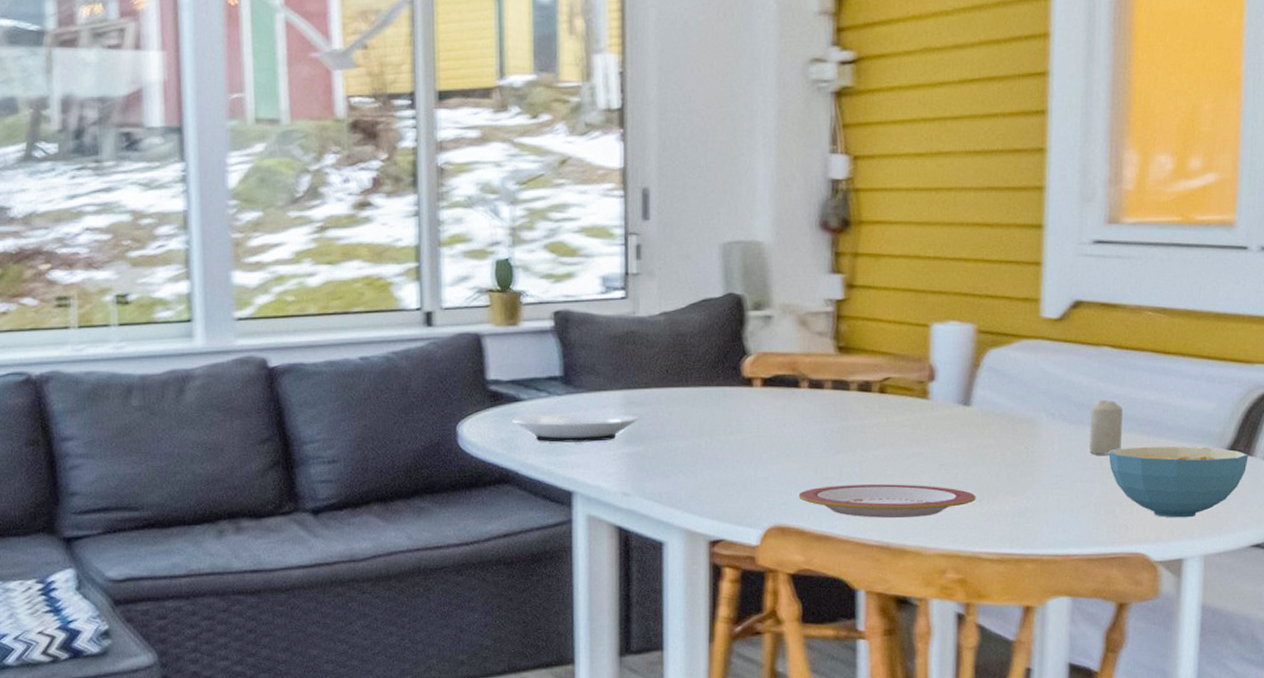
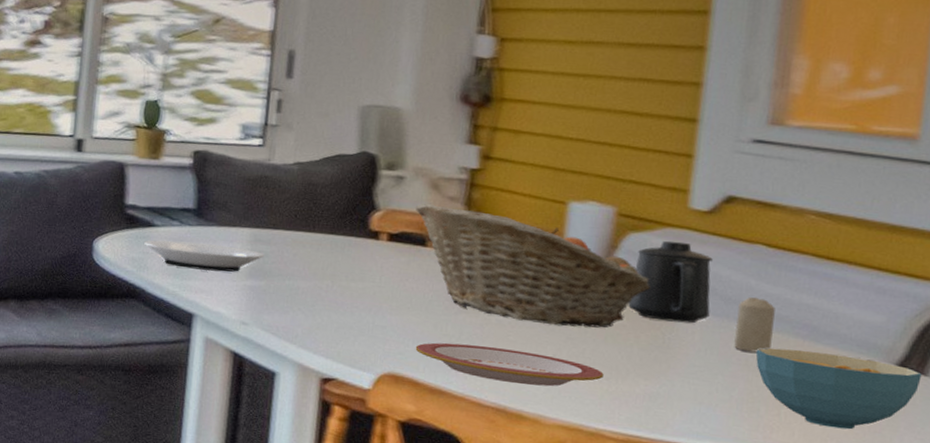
fruit basket: none [785,342,1012,454] -> present [415,204,650,328]
mug: none [993,352,1066,435] -> present [628,240,713,324]

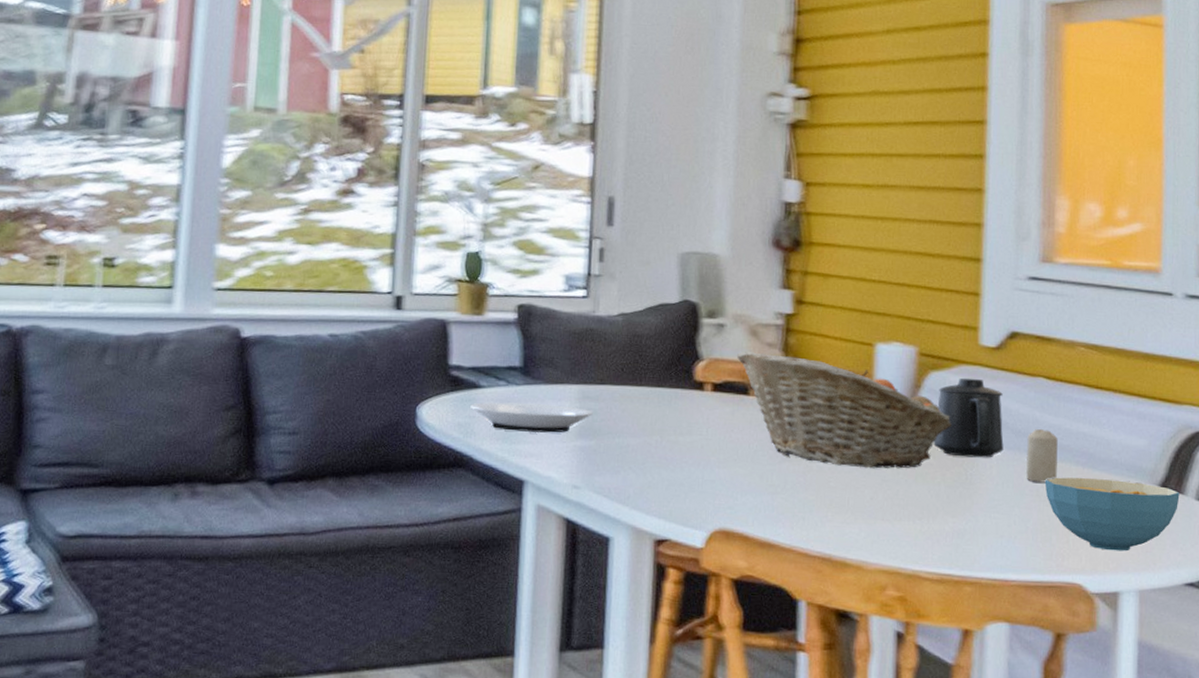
plate: present [415,342,604,387] -> none [744,493,917,531]

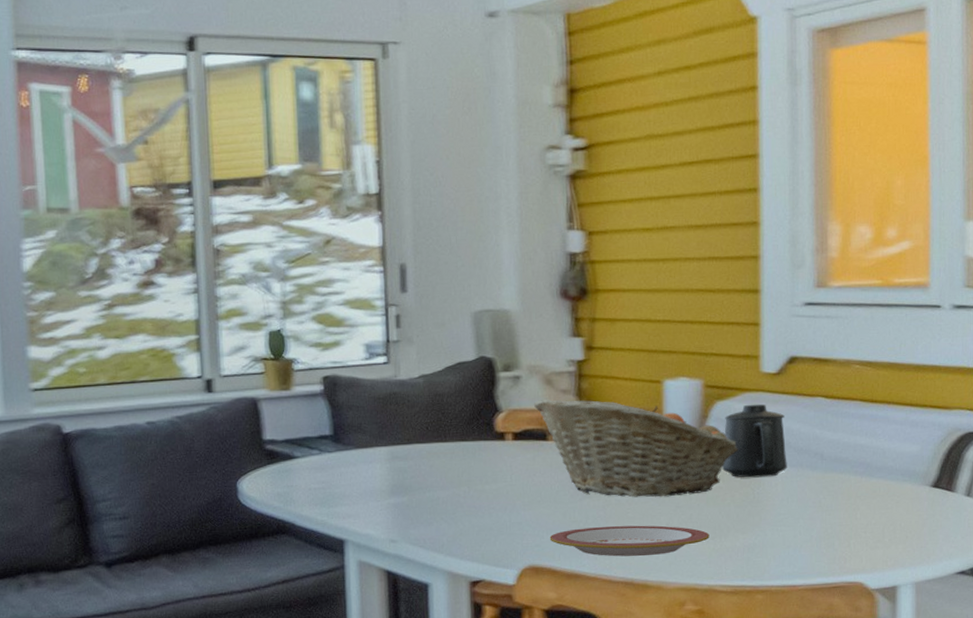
plate: present [470,402,593,433] -> none [287,467,403,496]
plate: none [744,493,917,531] -> present [549,525,710,557]
candle: present [1026,428,1058,483] -> none [809,444,837,494]
cereal bowl: present [1044,477,1180,552] -> none [826,485,951,550]

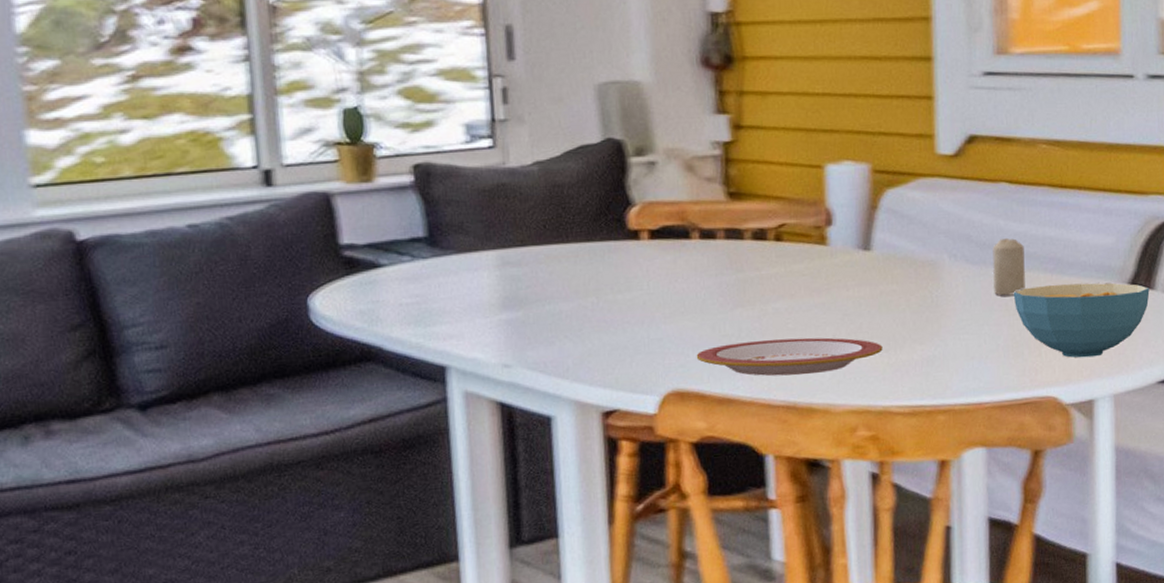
fruit basket: present [533,399,738,498] -> none [672,189,913,305]
mug: present [722,403,787,478] -> none [895,191,969,279]
candle: none [809,444,837,494] -> present [992,237,1025,296]
cereal bowl: none [826,485,951,550] -> present [1013,283,1150,358]

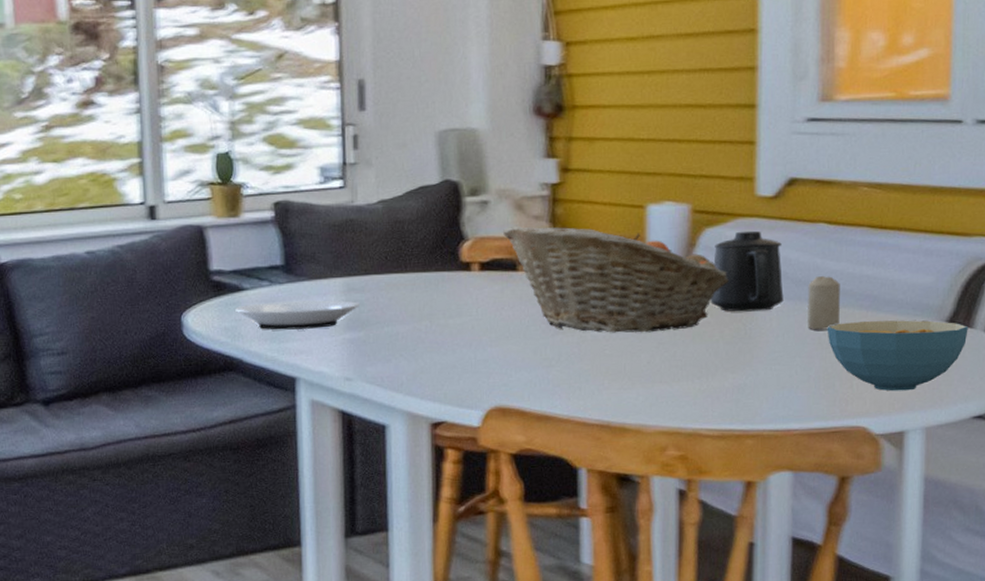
plate: none [371,276,516,312] -> present [235,300,360,330]
fruit basket: none [672,189,913,305] -> present [502,226,729,333]
plate: present [696,337,883,376] -> none [518,363,695,398]
mug: none [895,191,969,279] -> present [711,230,784,312]

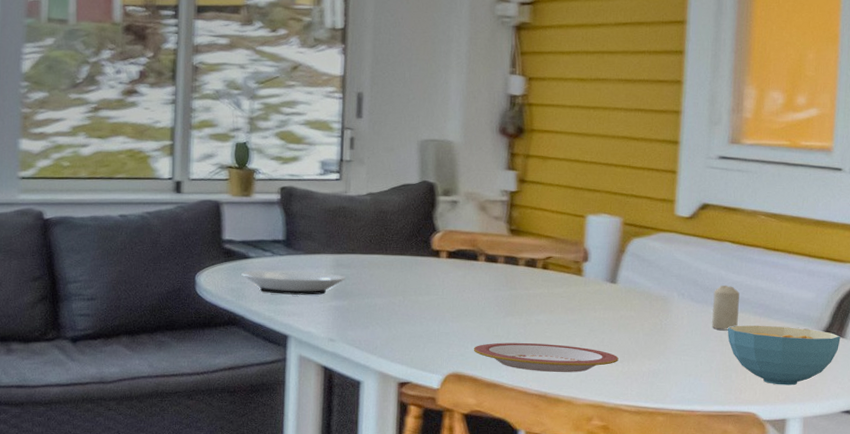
fruit basket: present [502,226,729,333] -> none [467,224,650,321]
plate: none [518,363,695,398] -> present [473,342,619,373]
mug: present [711,230,784,312] -> none [634,243,694,311]

